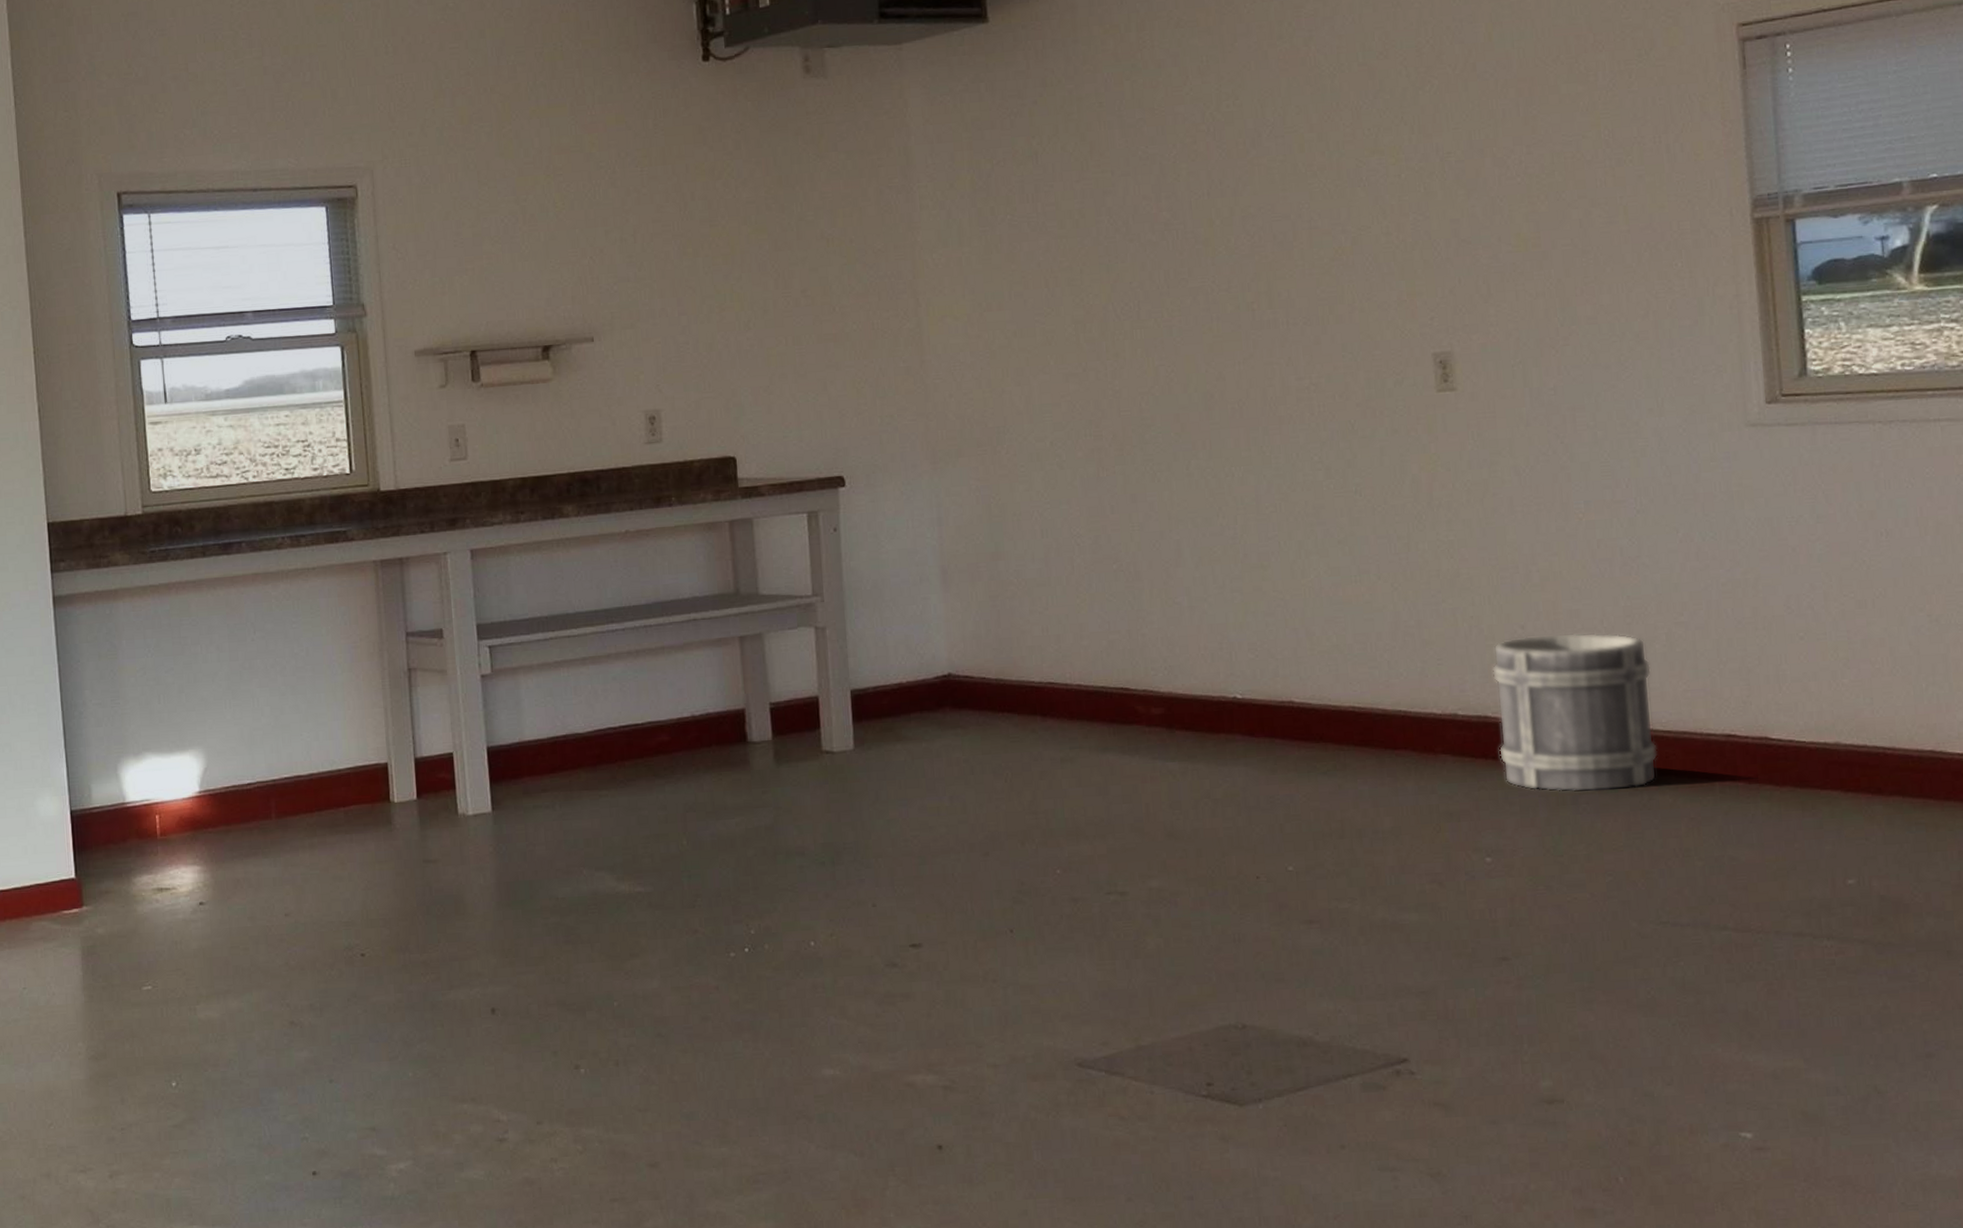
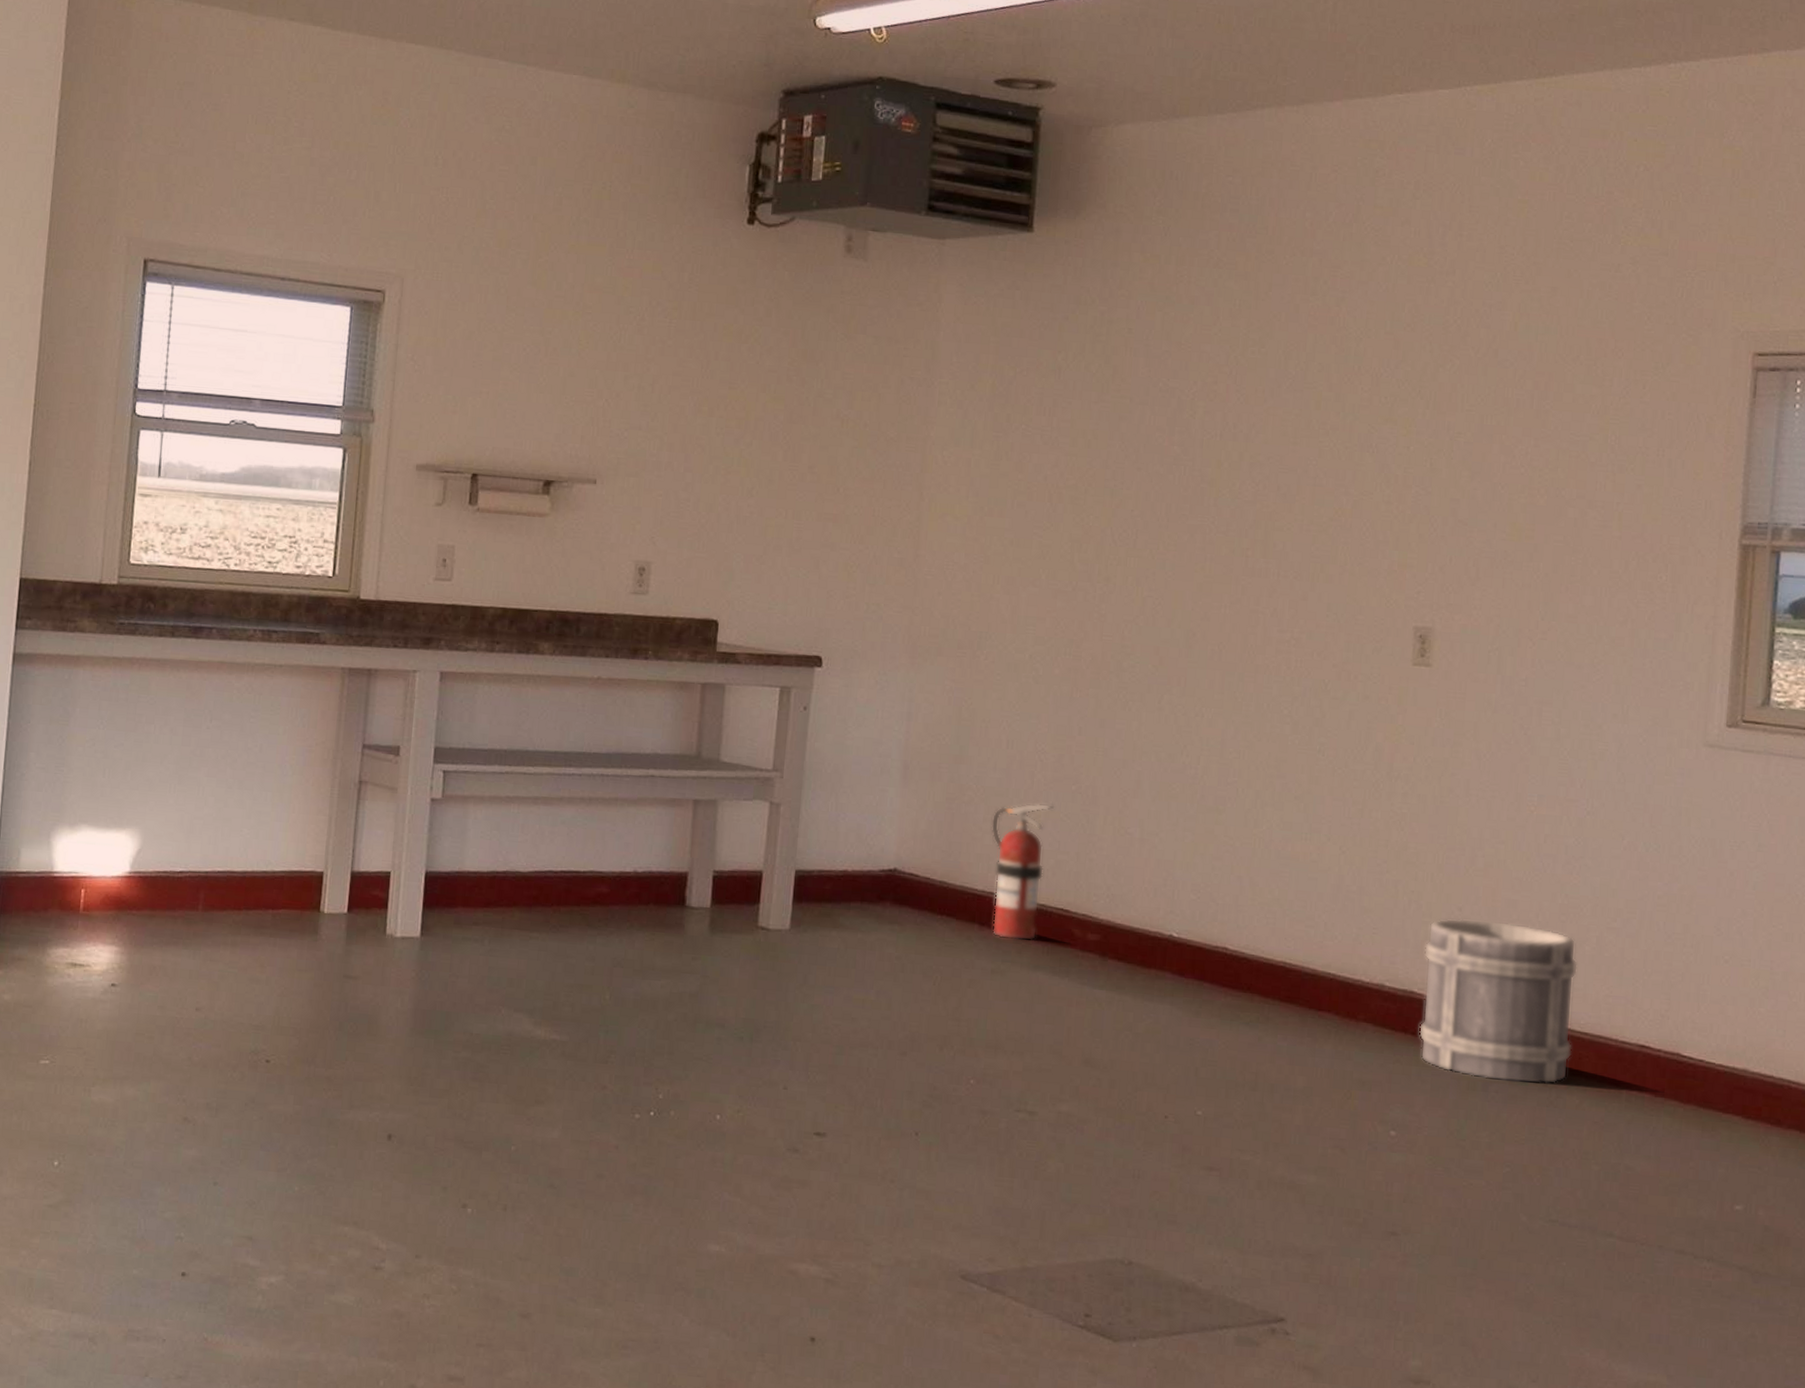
fire extinguisher: none [1037,586,1101,727] -> present [991,803,1055,941]

